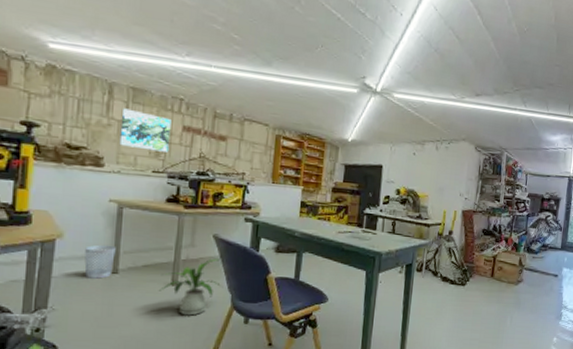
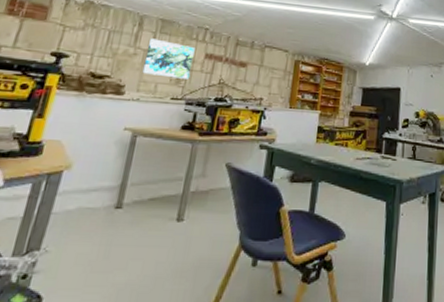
wastebasket: present [84,244,116,279] -> none [87,176,124,215]
house plant: present [158,258,224,316] -> none [162,190,232,257]

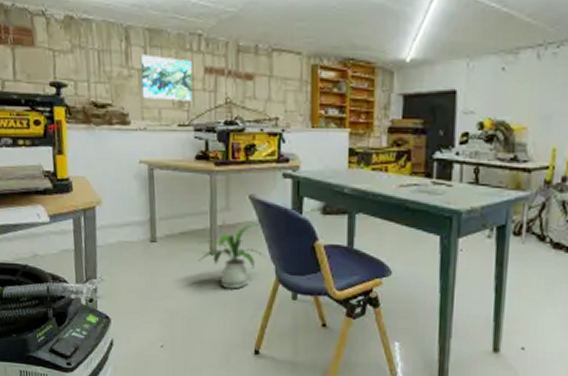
house plant: none [162,190,232,257] -> present [197,223,266,289]

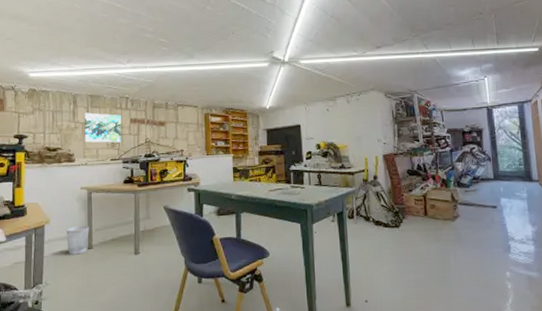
wastebasket: none [123,211,152,248] -> present [66,225,89,255]
house plant: present [197,223,266,289] -> none [125,227,177,280]

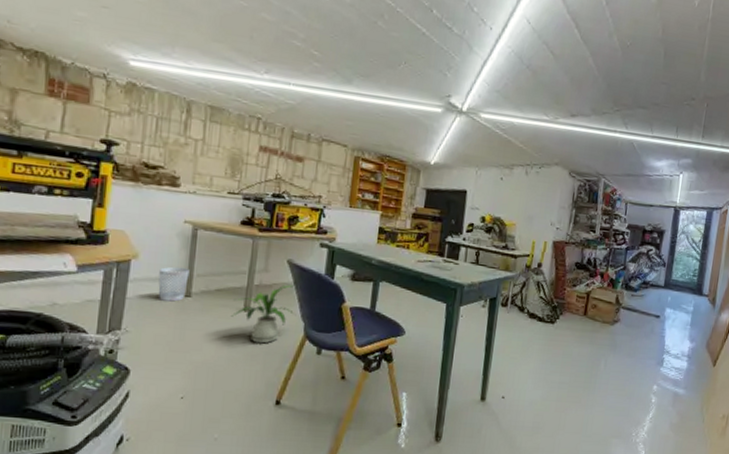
wall art: present [84,112,122,143] -> none [196,127,248,173]
house plant: none [125,227,177,280] -> present [230,284,297,344]

